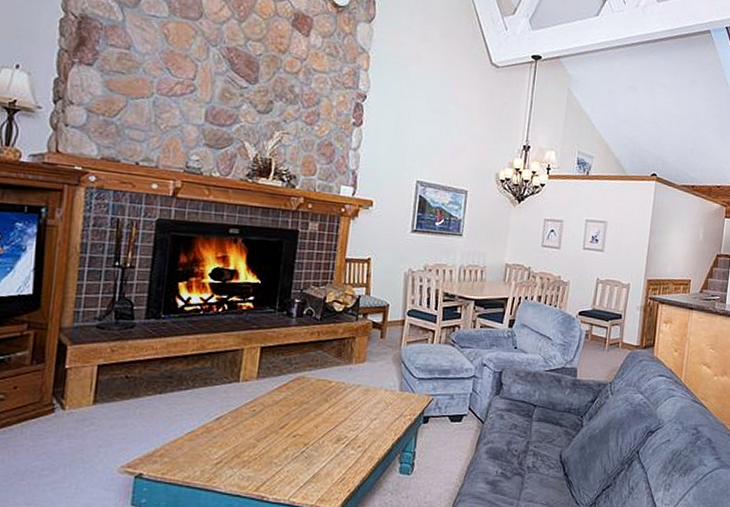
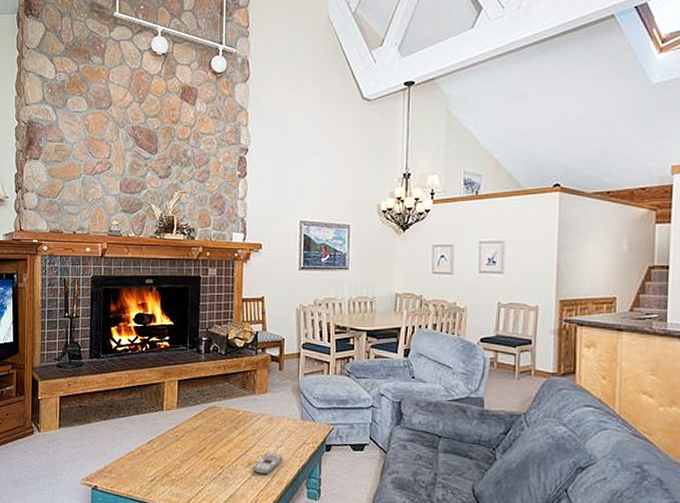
remote control: none [342,427,376,451] -> present [253,453,282,475]

